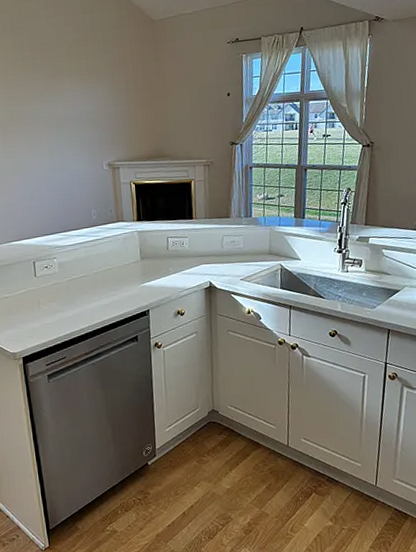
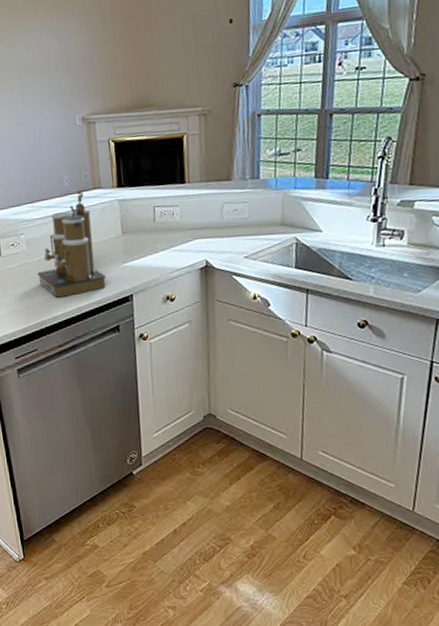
coffee maker: none [67,222,127,312] -> present [37,189,107,298]

